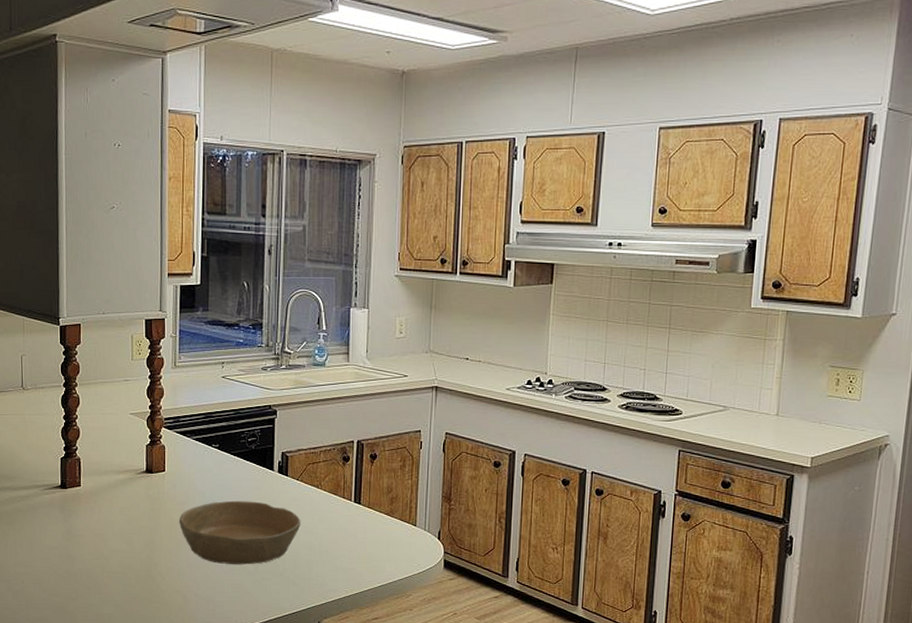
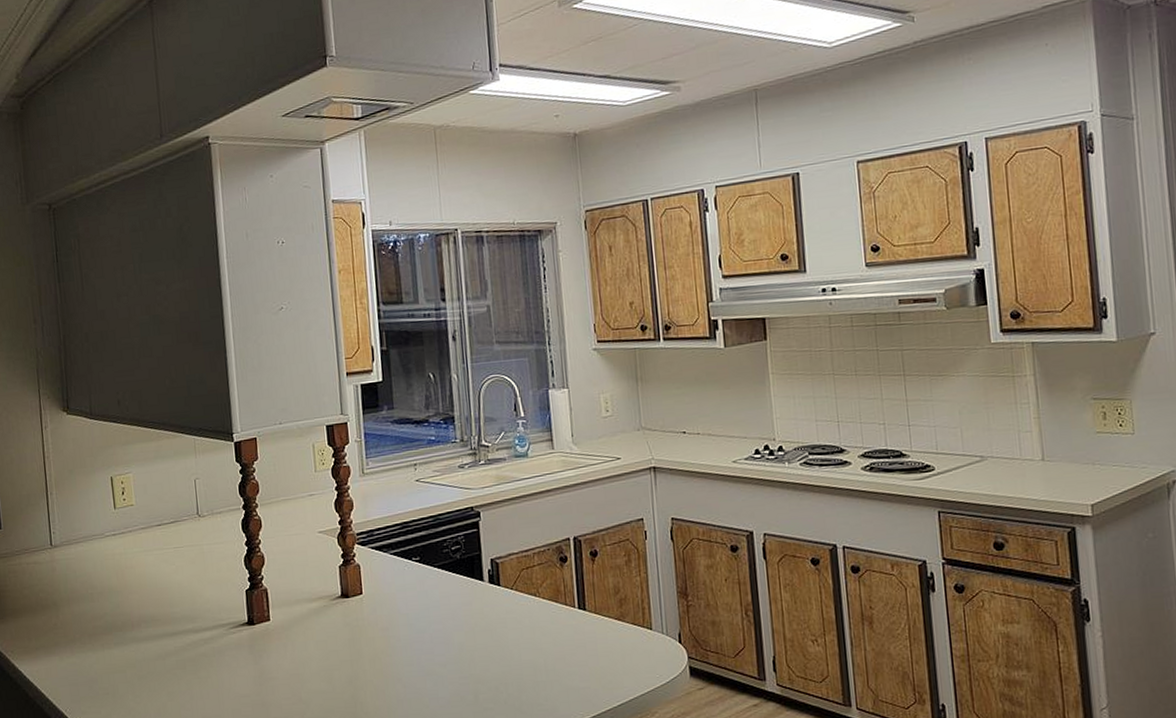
bowl: present [179,500,301,565] -> none [383,618,521,696]

